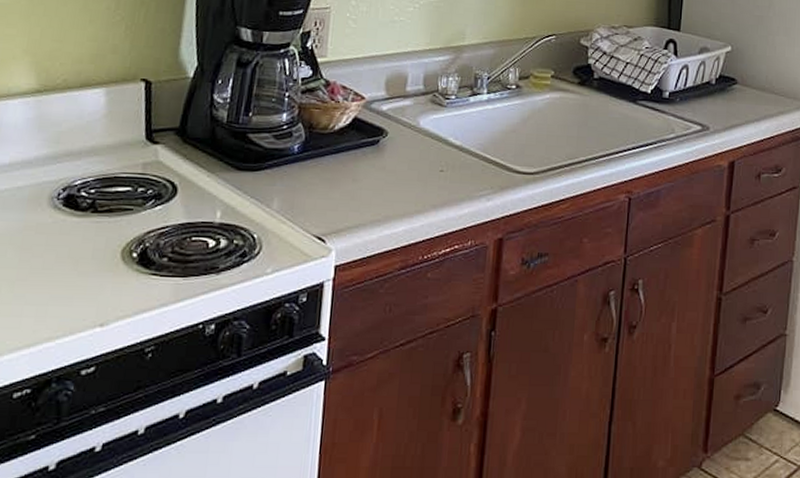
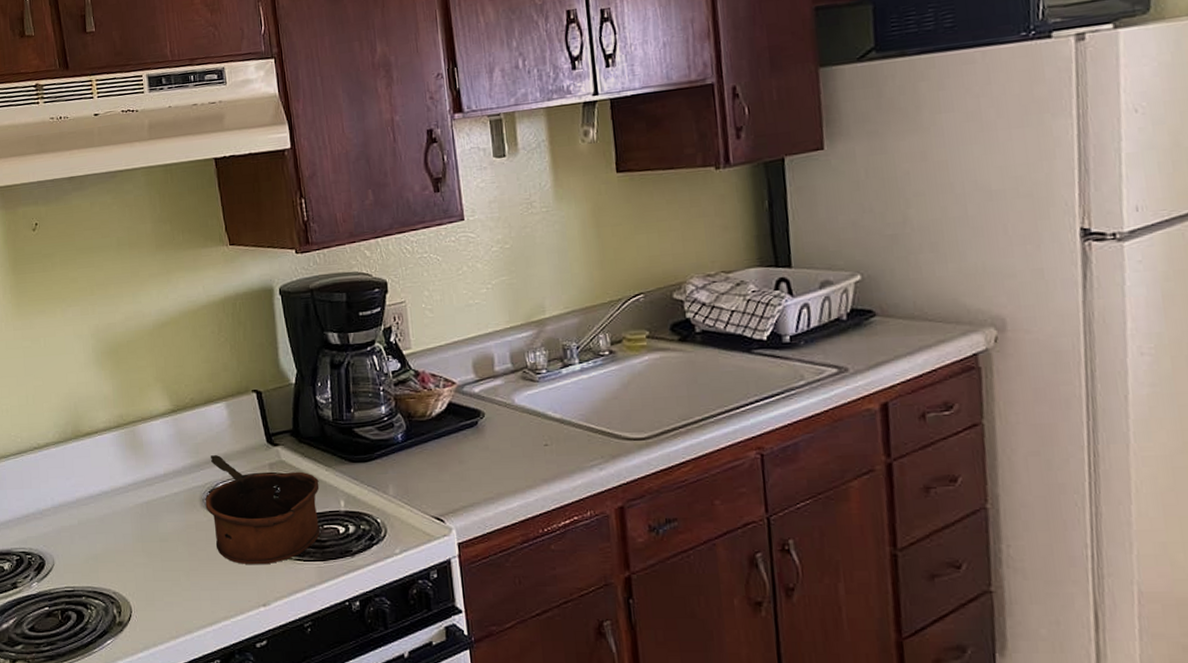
cooking pot: none [53,147,197,278] -> present [205,455,320,565]

